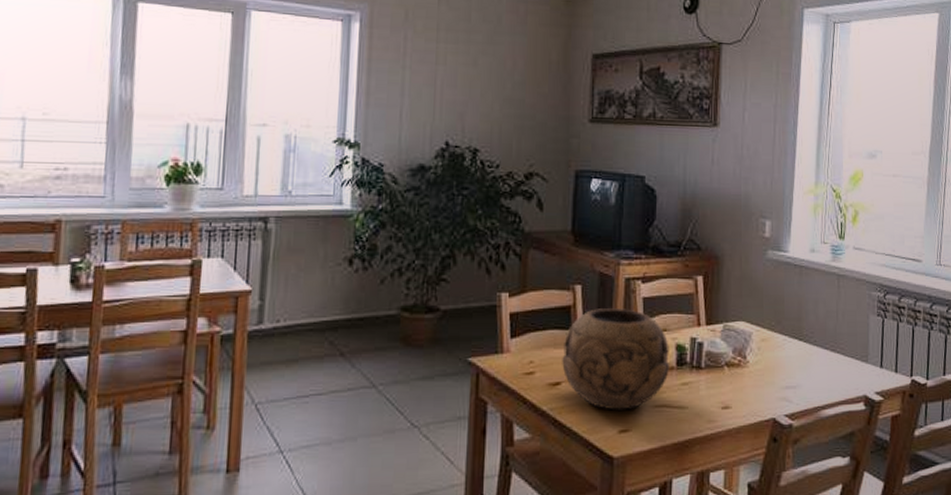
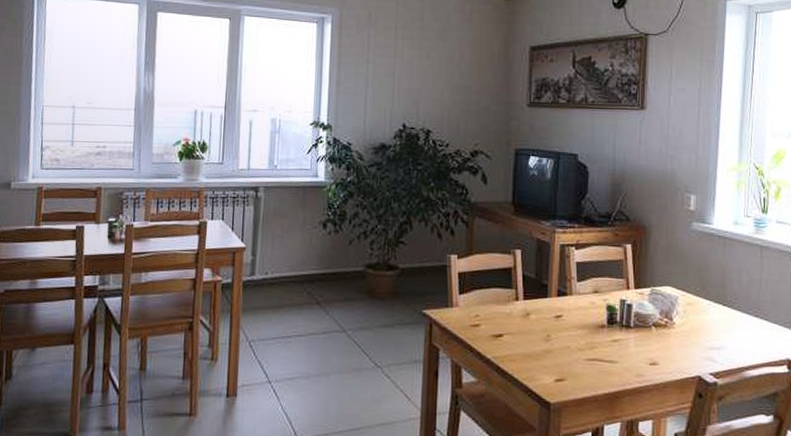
decorative bowl: present [562,309,671,410] -> none [504,271,602,362]

